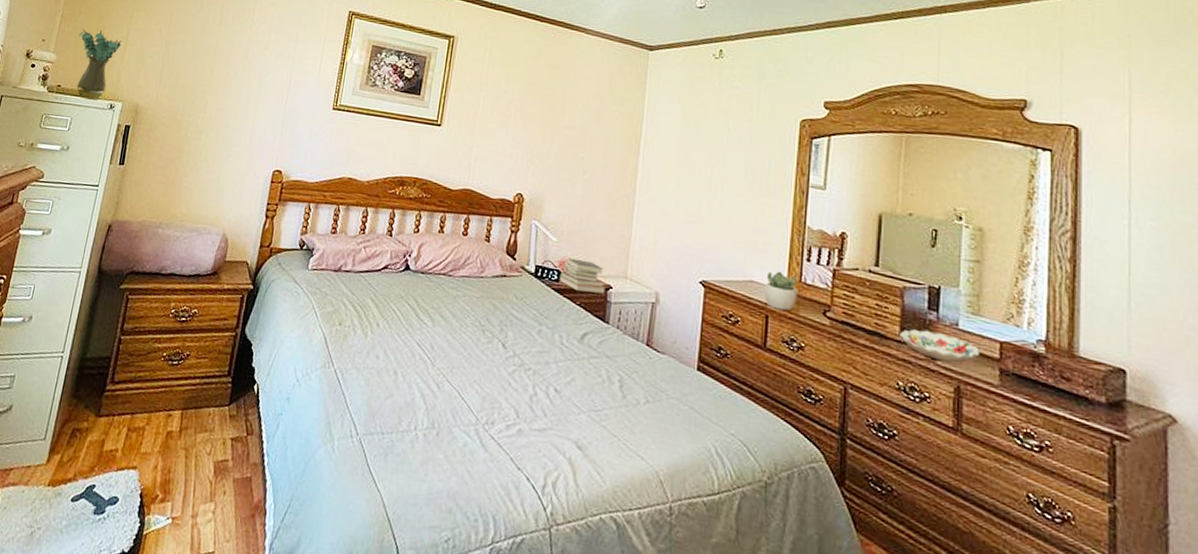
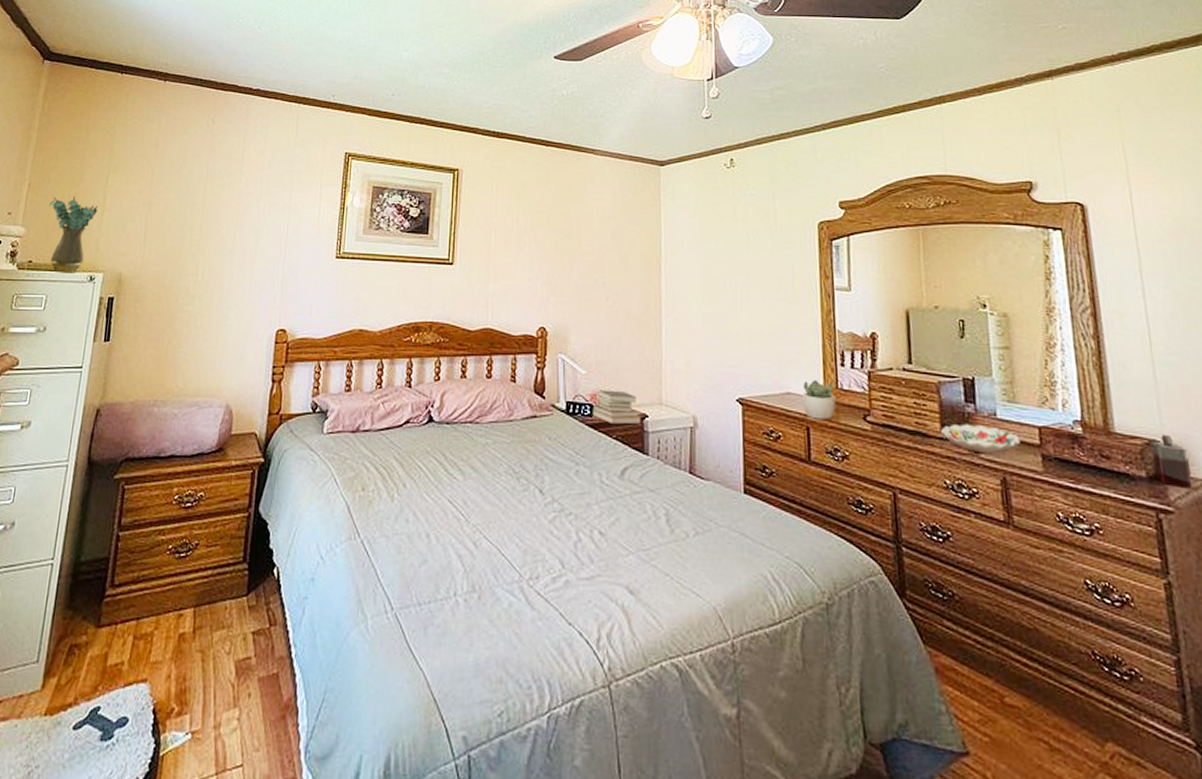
perfume bottle: none [1115,363,1153,420] -> present [1150,434,1191,489]

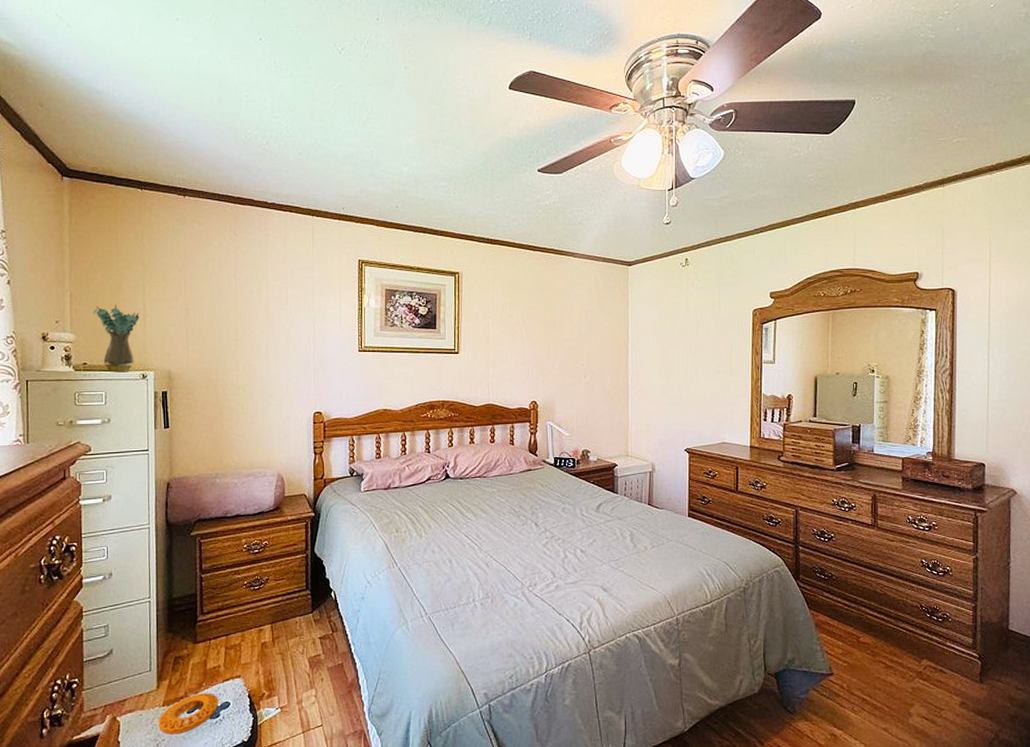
dog toy: none [34,701,115,760] -> present [158,693,218,735]
books: present [592,390,641,425] -> none [574,447,612,473]
succulent plant: present [801,379,837,420] -> none [733,432,759,461]
decorative bowl: present [941,423,1021,454] -> none [833,458,889,479]
perfume bottle: present [1150,434,1191,489] -> none [978,458,1002,495]

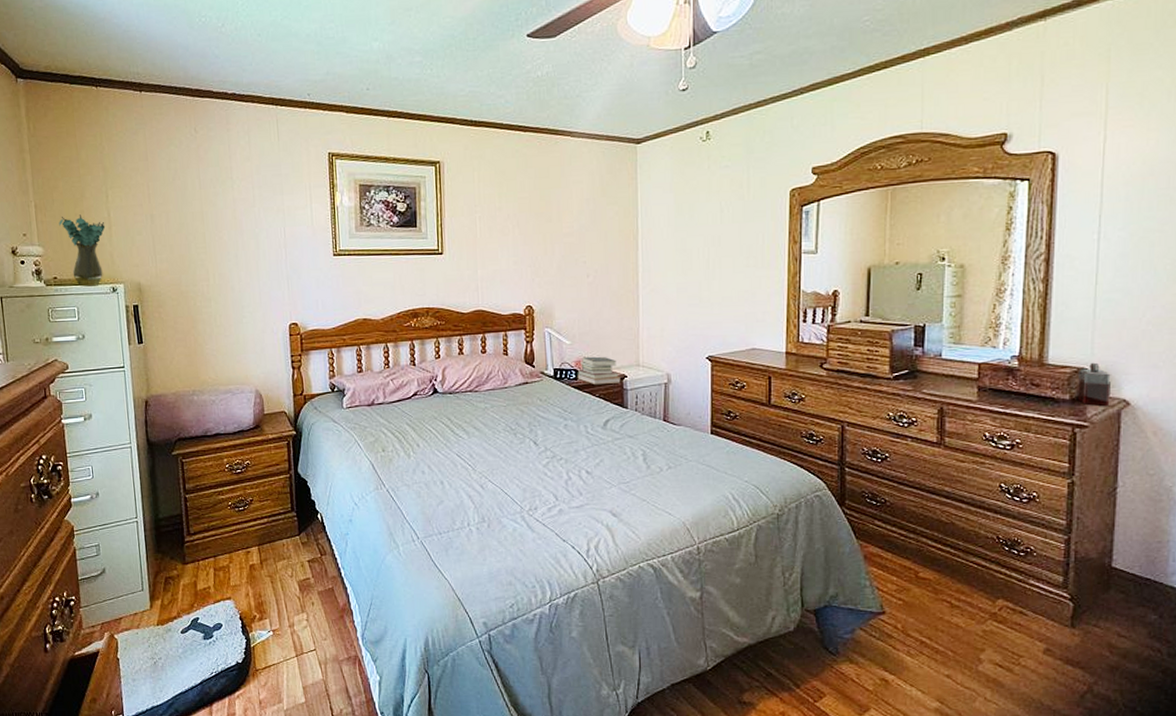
dog toy: present [158,693,218,735] -> none [154,614,211,653]
books: none [574,447,612,473] -> present [577,356,621,385]
perfume bottle: none [978,458,1002,495] -> present [1078,362,1111,407]

